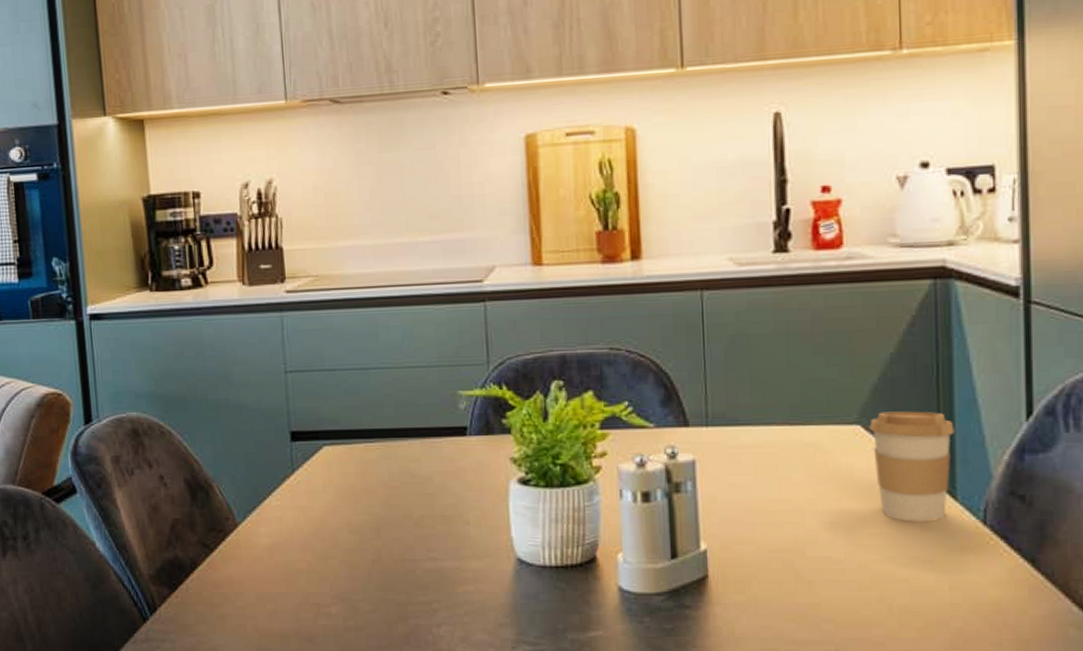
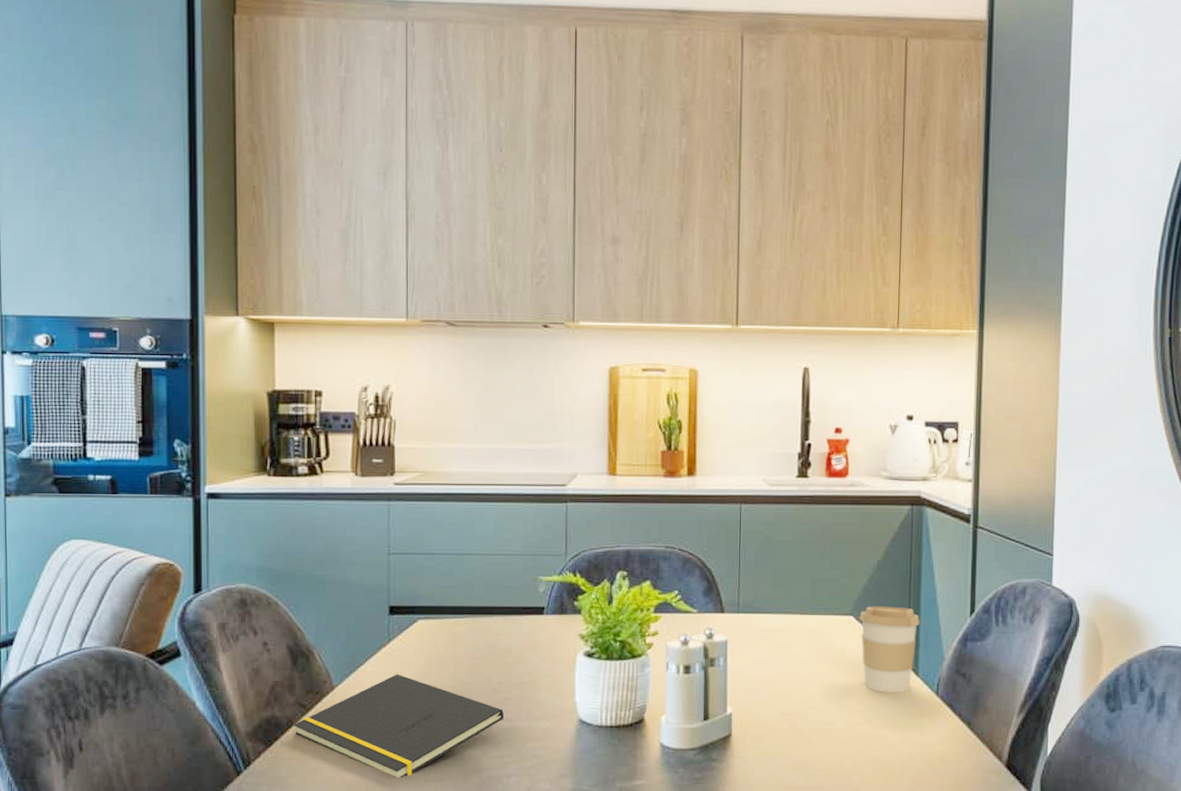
notepad: none [198,508,430,627] -> present [294,674,505,778]

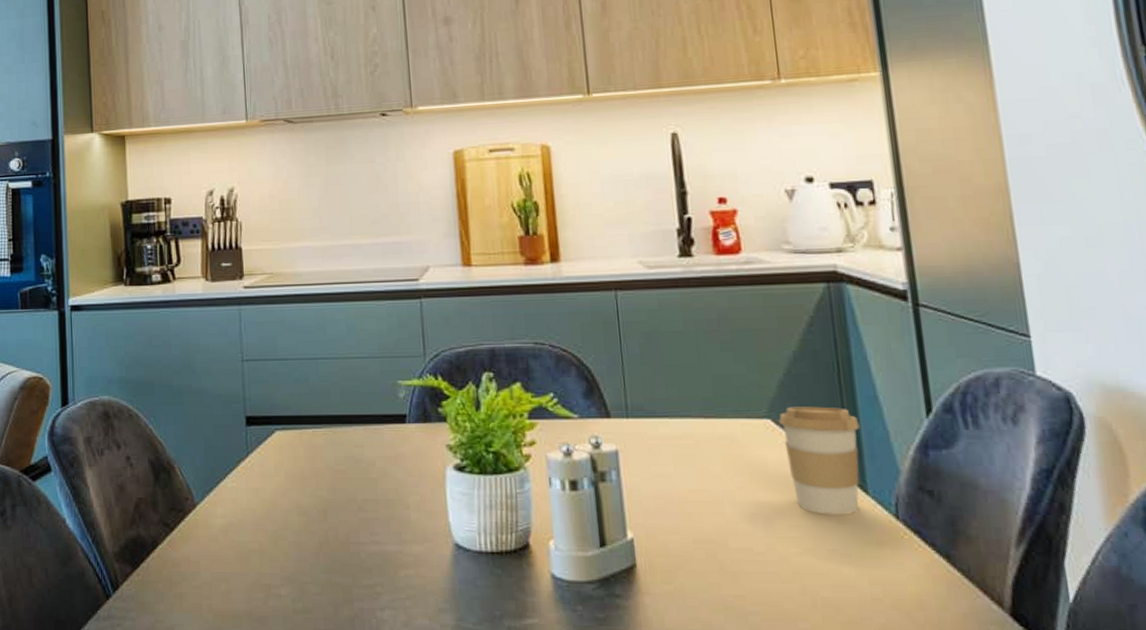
notepad: present [294,674,505,778] -> none [159,490,373,608]

